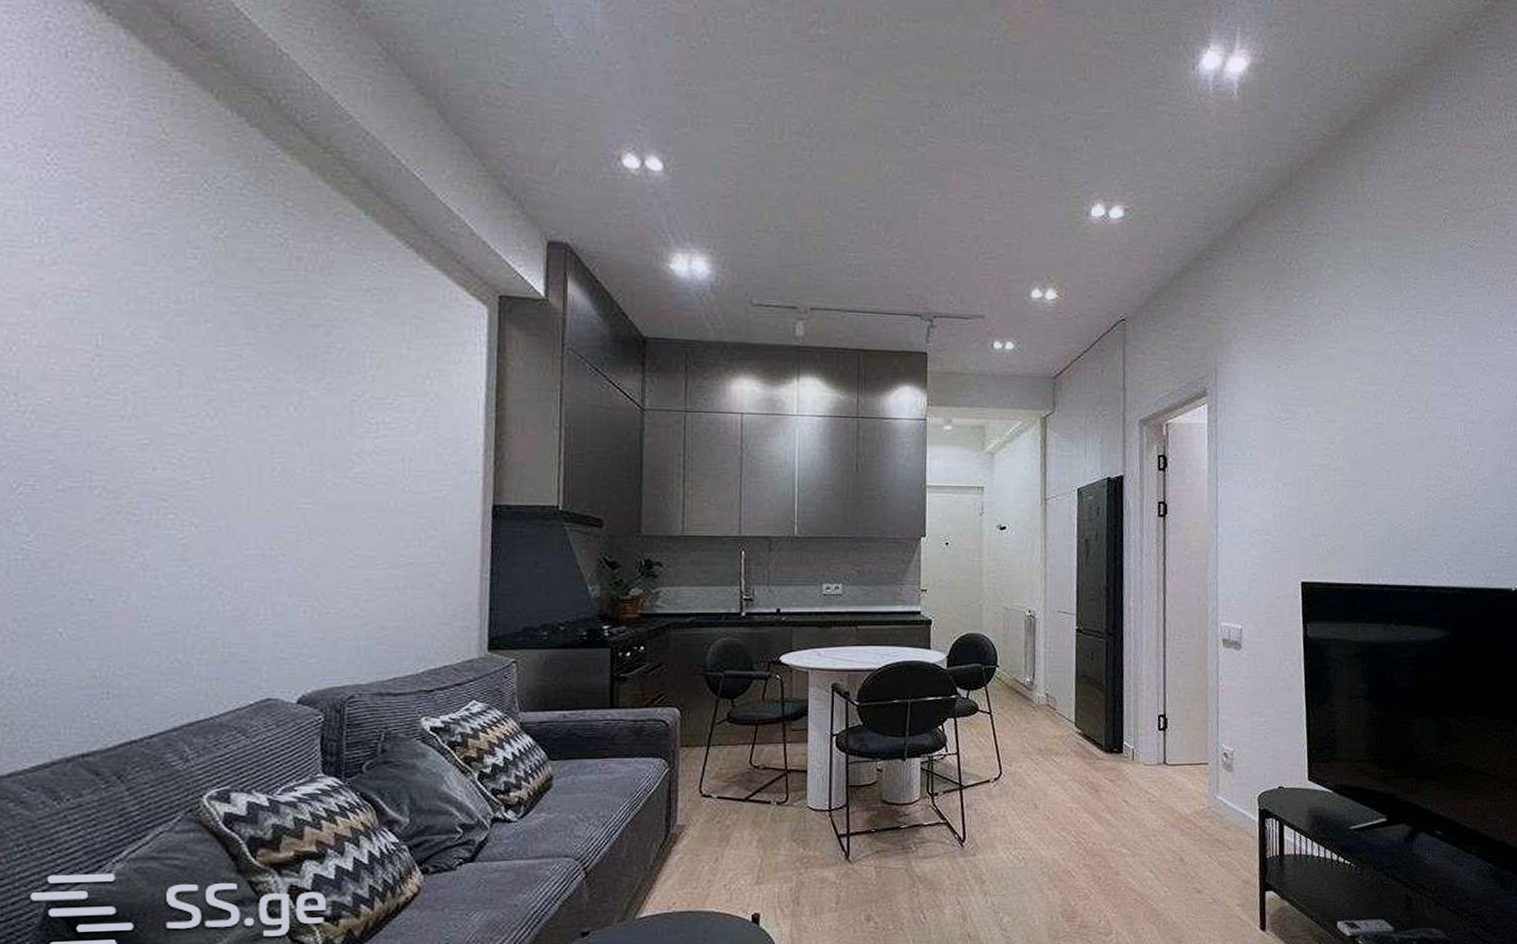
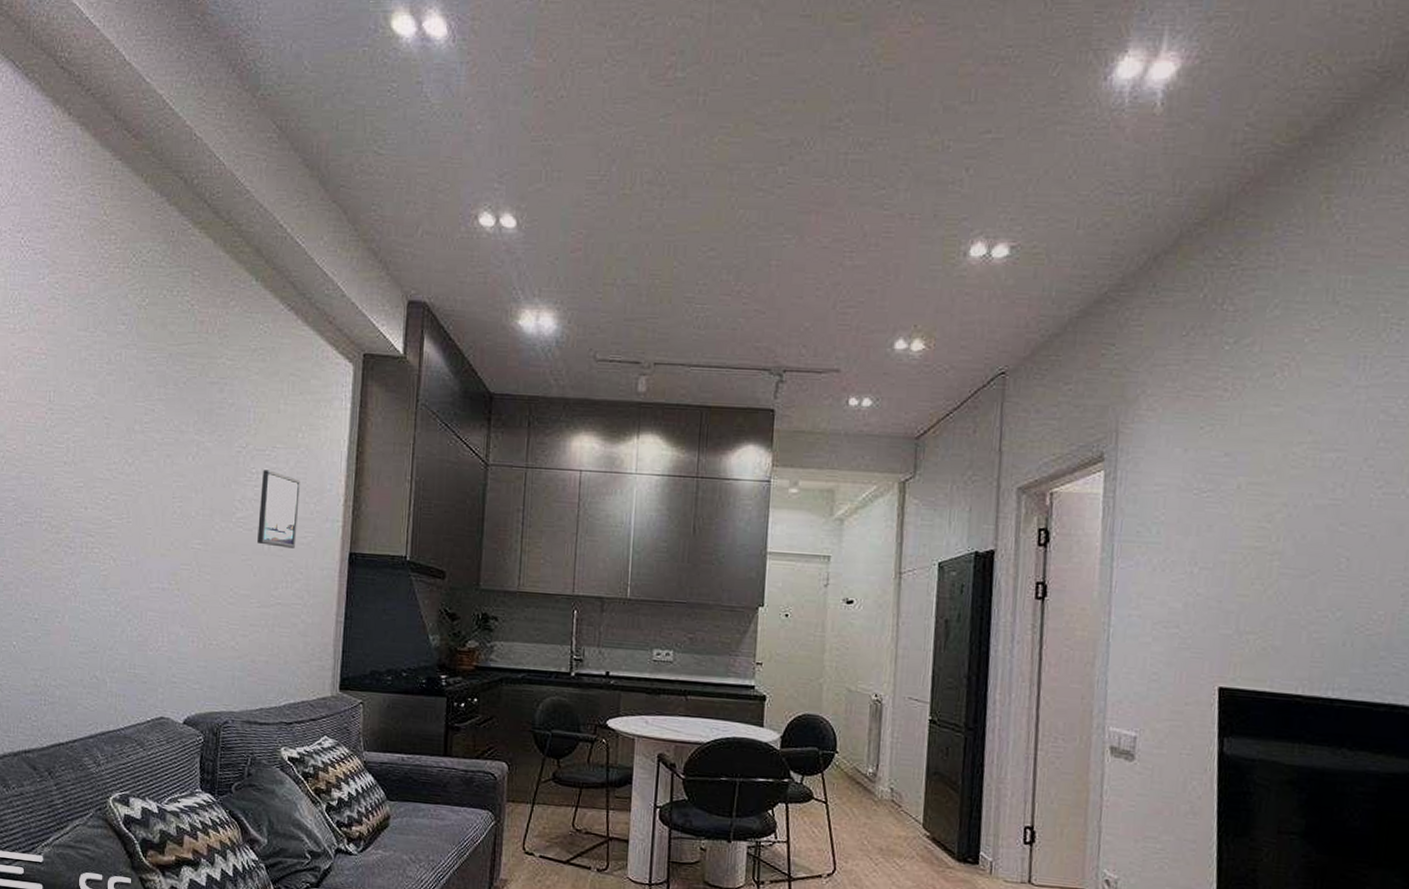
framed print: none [381,419,430,503] -> present [257,469,300,548]

